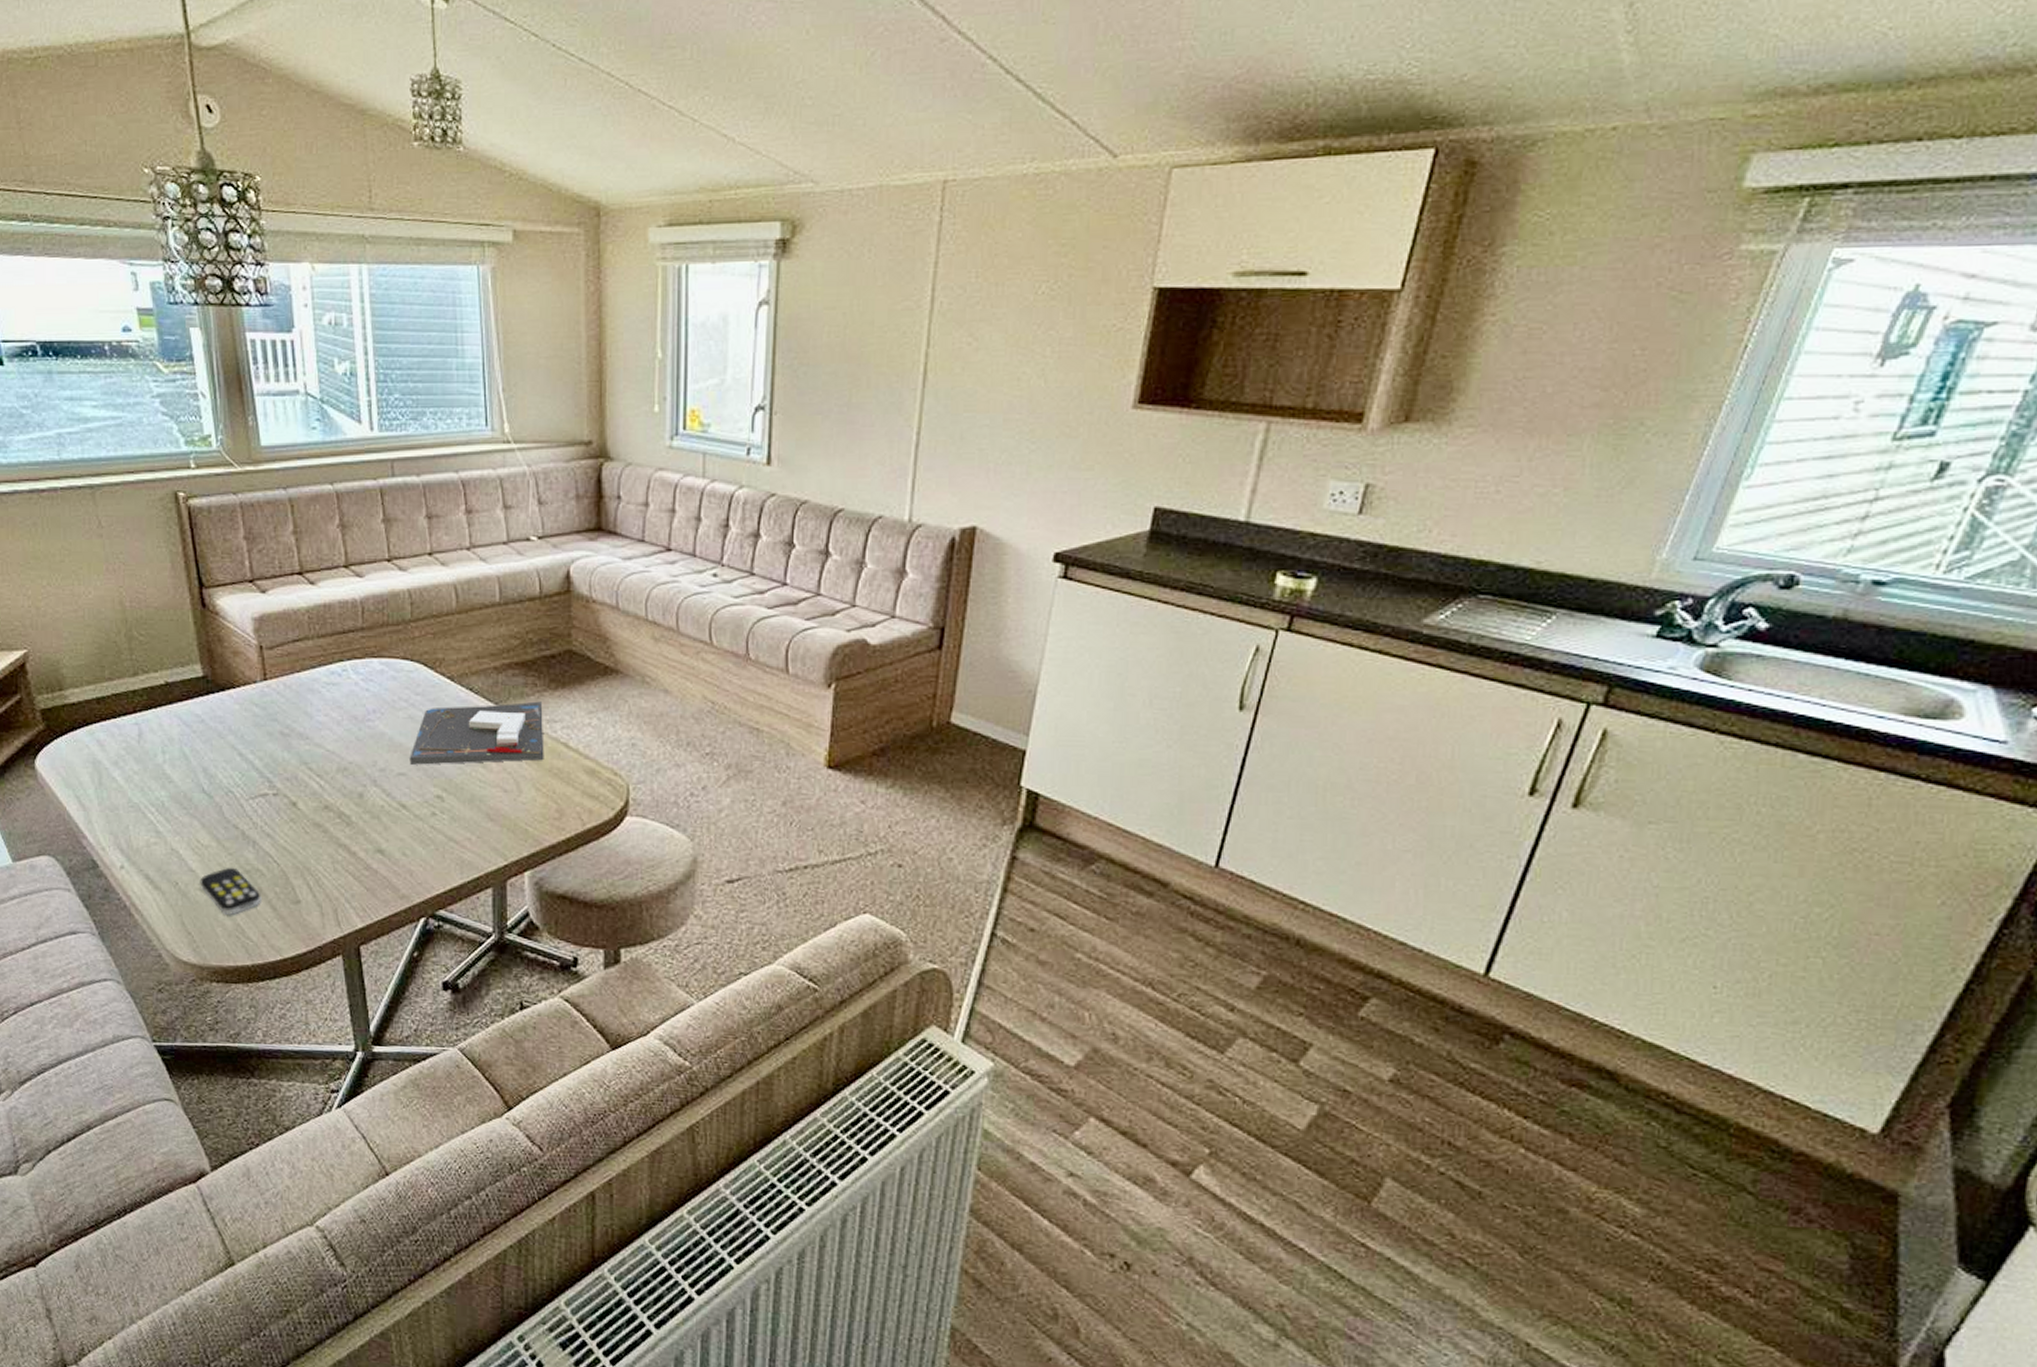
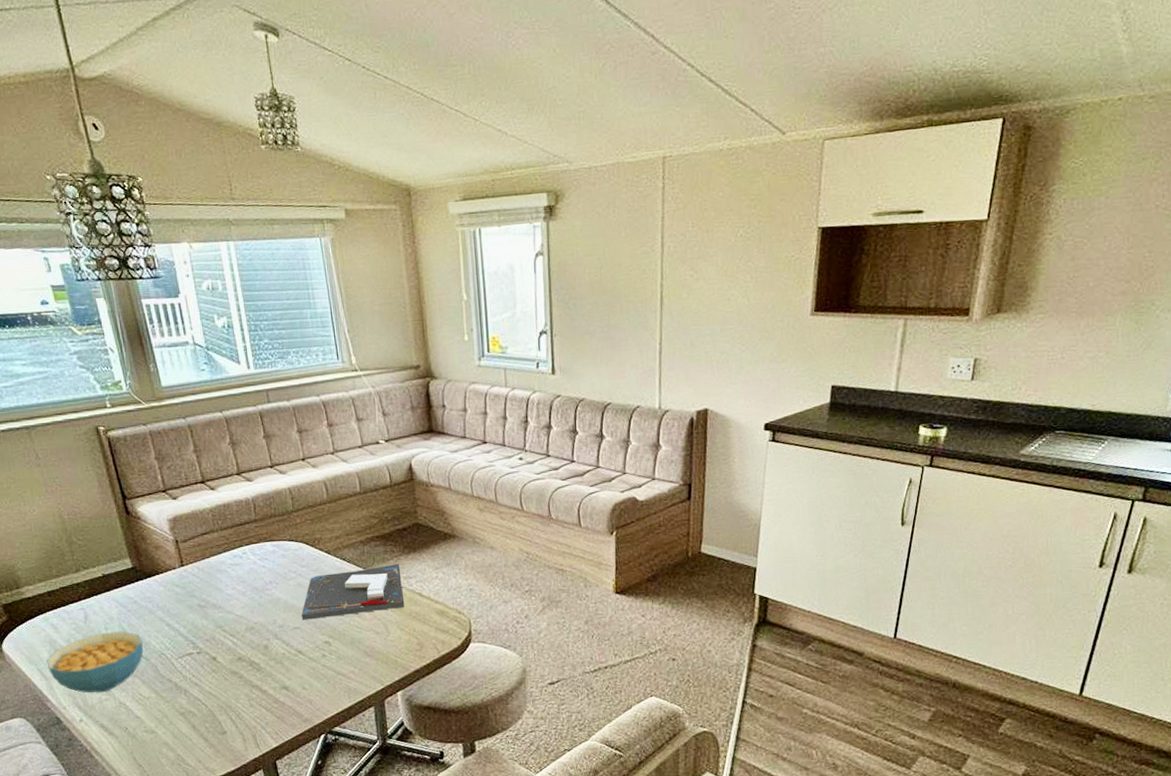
cereal bowl: none [87,756,206,834] -> present [46,631,143,693]
remote control: present [200,867,261,915] -> none [145,711,195,748]

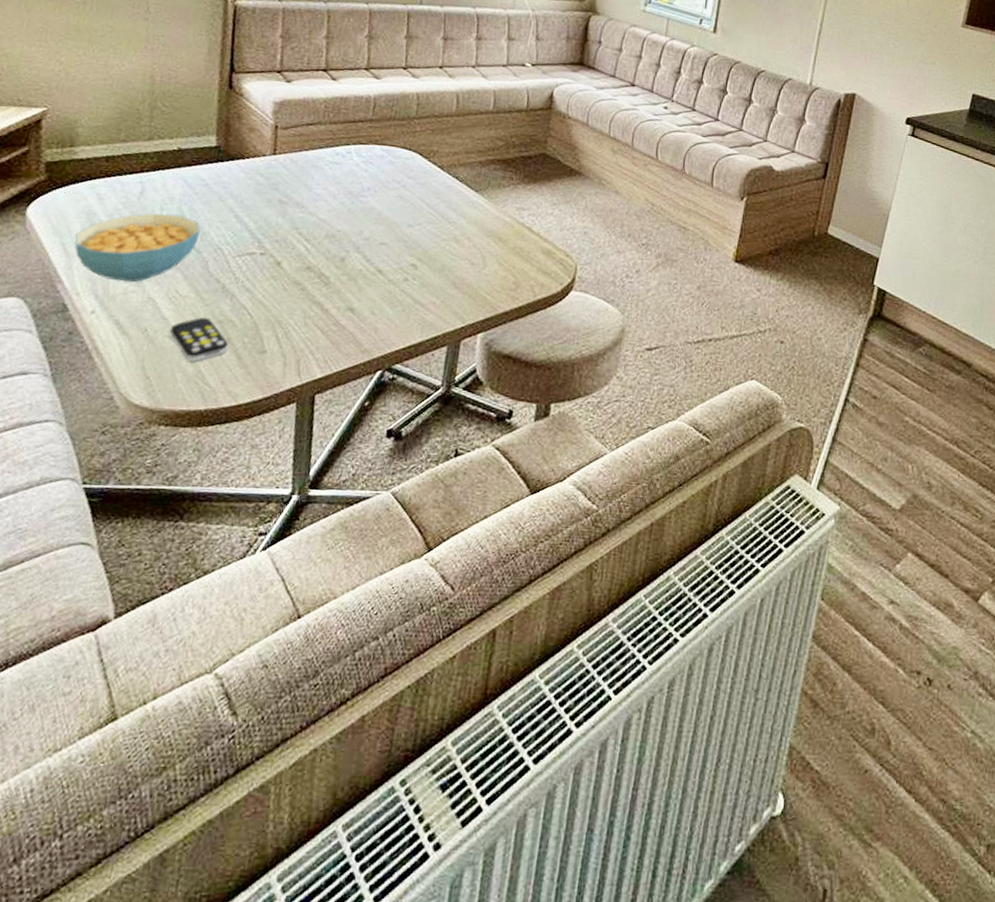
remote control: none [145,711,195,748] -> present [169,317,229,362]
board game: present [301,563,405,620] -> none [392,190,515,240]

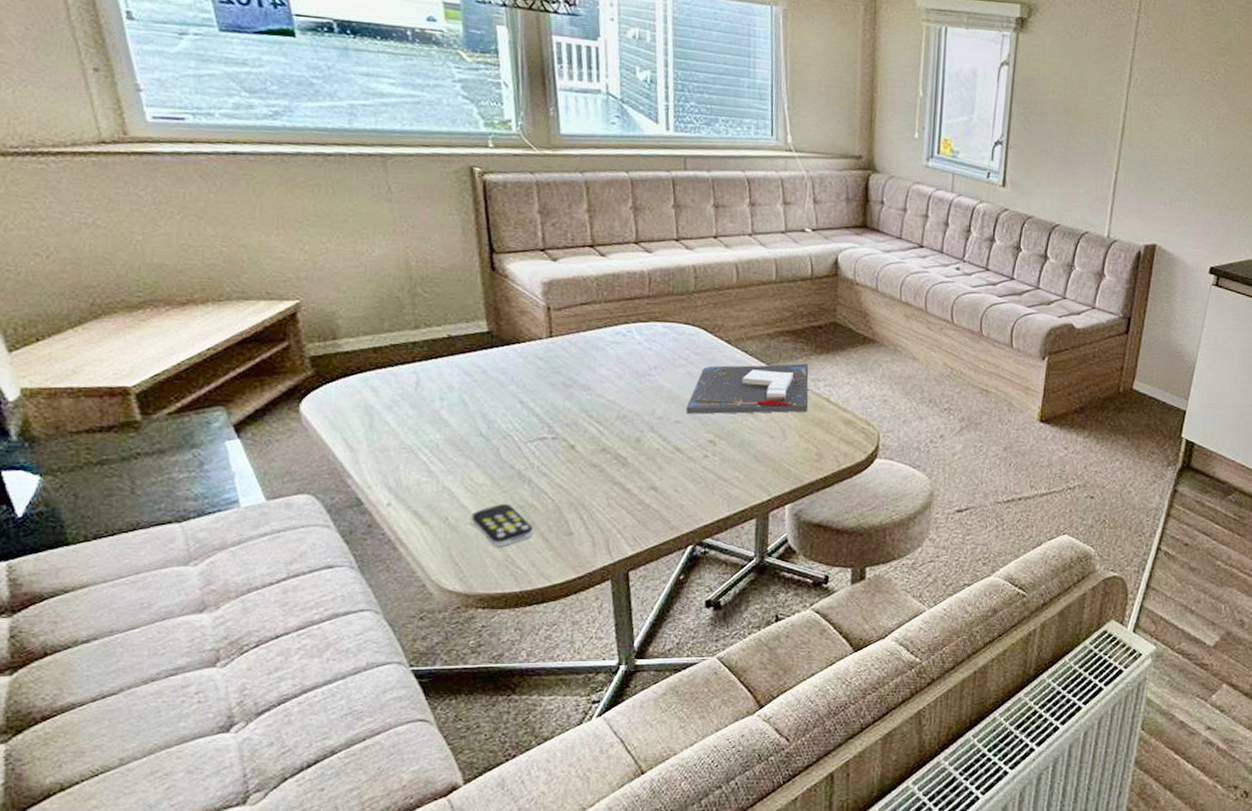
cereal bowl: present [74,213,200,283] -> none [356,403,485,473]
board game: none [392,190,515,240] -> present [686,363,809,414]

